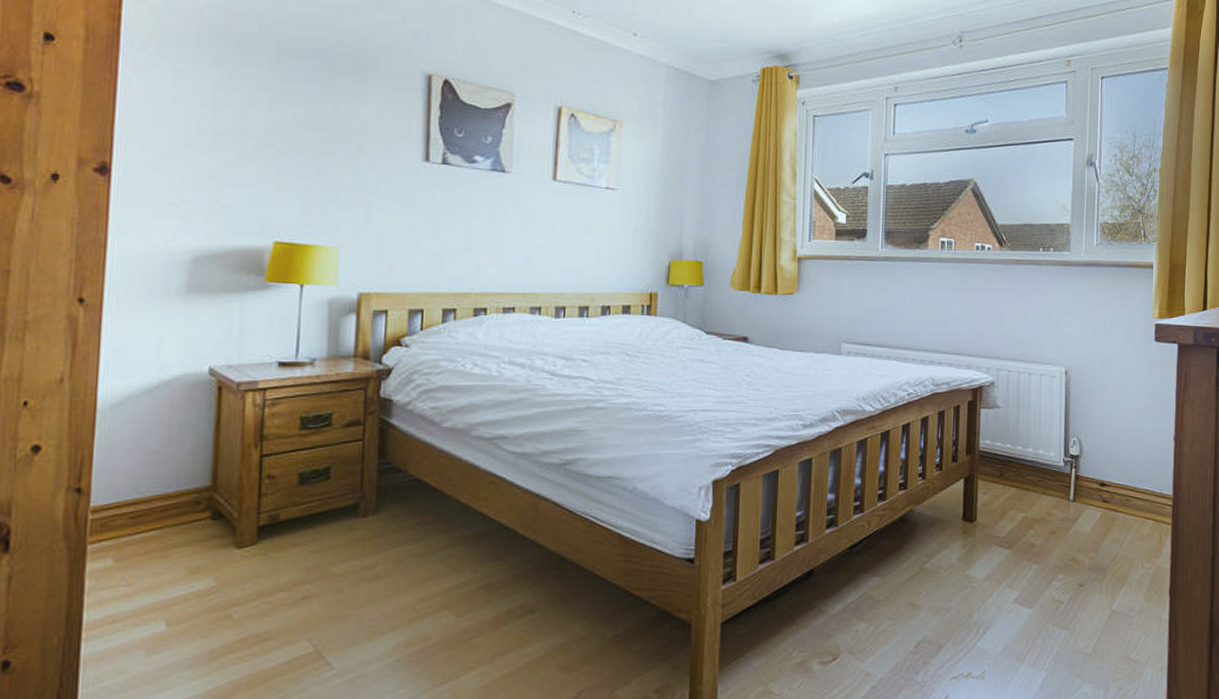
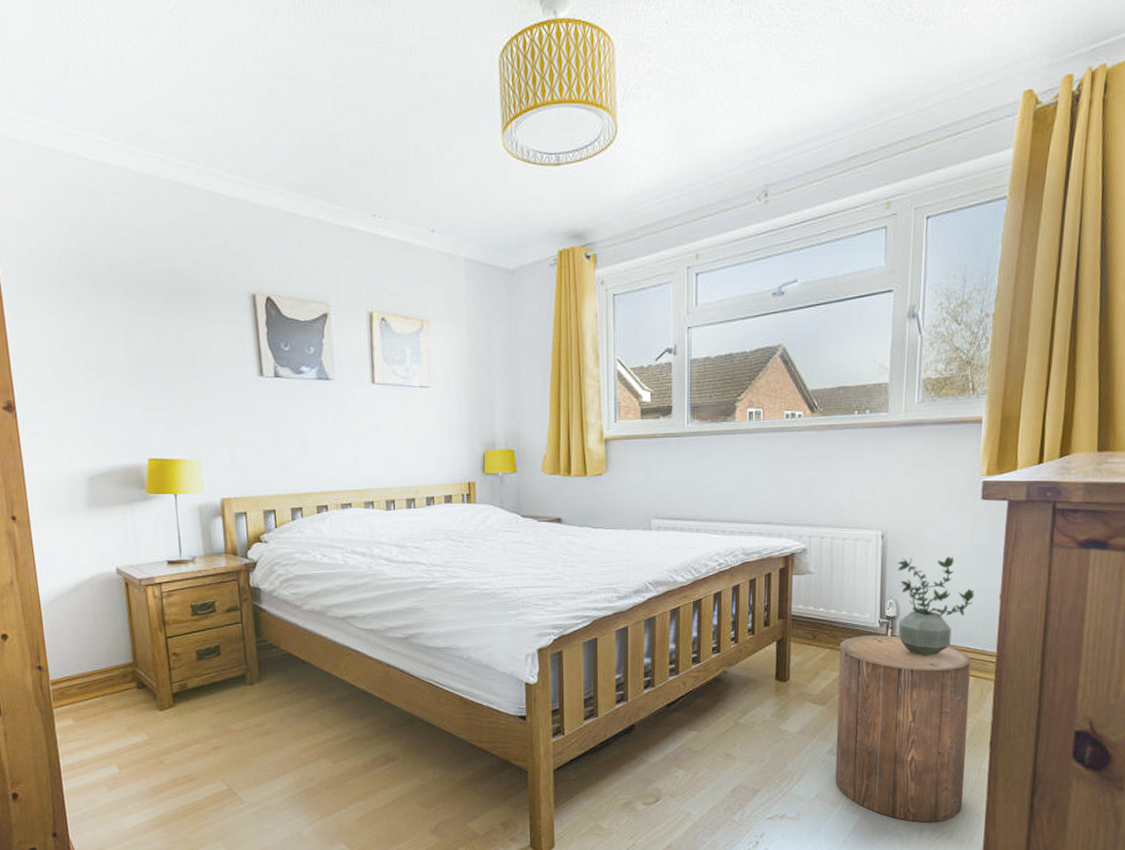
stool: none [1022,474,1150,679] -> present [835,634,971,822]
potted plant: none [1079,395,1151,499] -> present [897,556,974,657]

